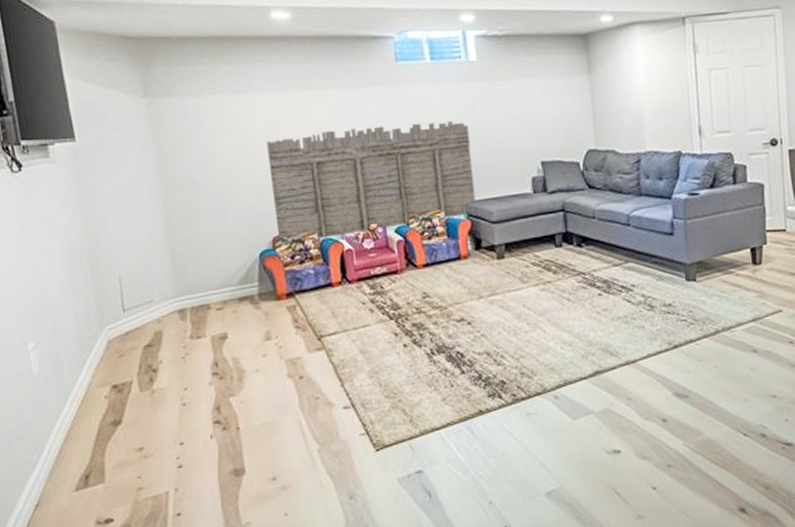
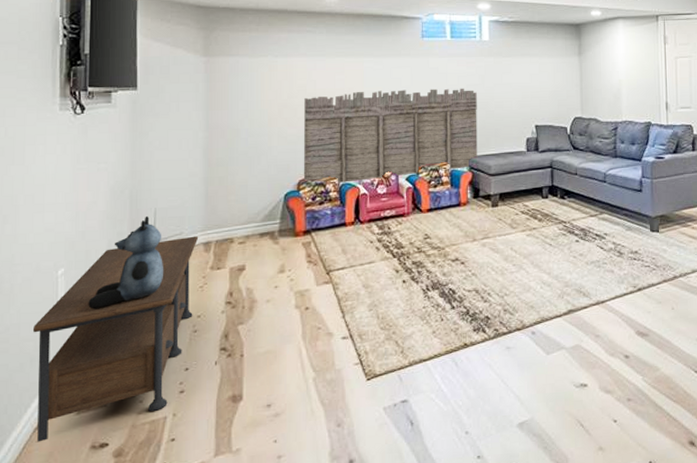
media console: none [13,303,179,519] -> present [32,236,199,442]
teddy bear: none [65,282,141,385] -> present [88,215,163,310]

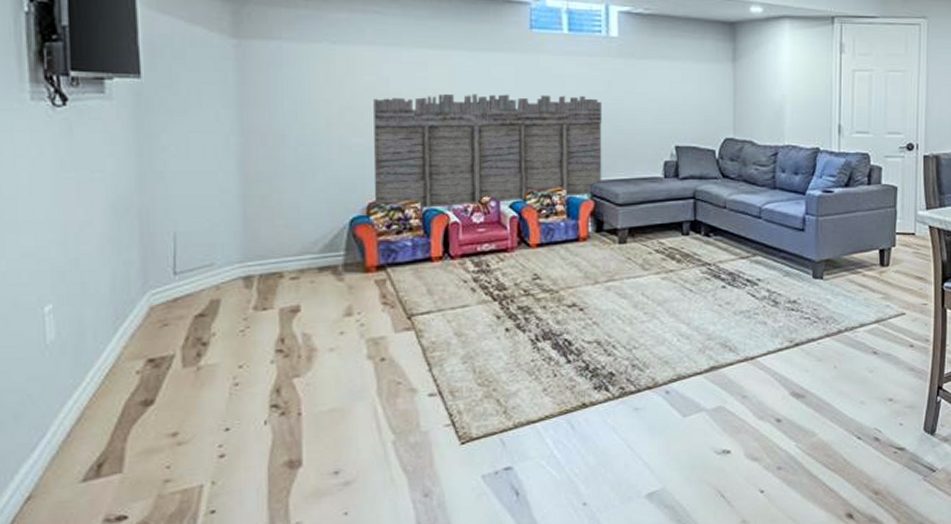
media console: present [32,236,199,442] -> none [13,268,236,515]
teddy bear: present [88,215,163,310] -> none [88,241,190,356]

